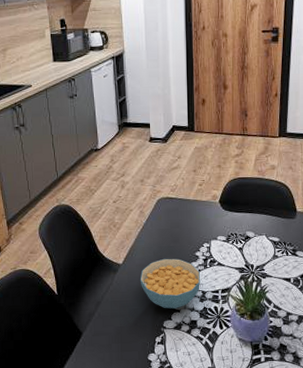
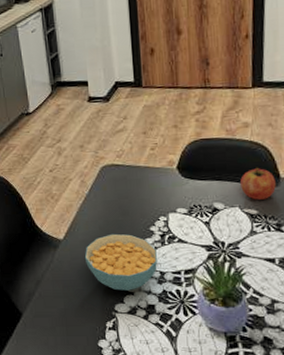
fruit: none [267,202,293,230] -> present [240,167,276,200]

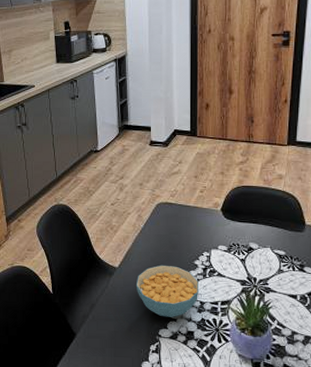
fruit: present [240,167,276,200] -> none [273,214,302,243]

